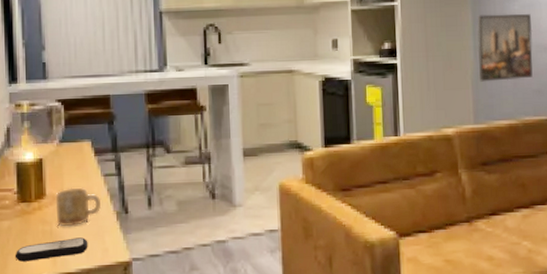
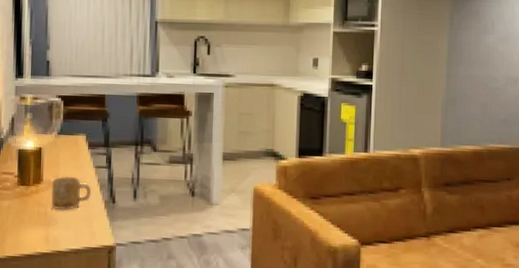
remote control: present [15,237,88,262] -> none [12,221,78,238]
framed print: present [477,13,533,82] -> none [449,45,505,109]

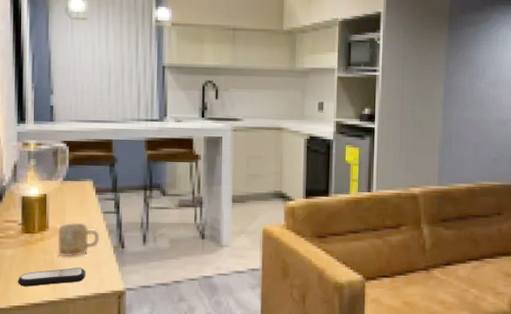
remote control: none [12,221,78,238] -> present [17,267,86,287]

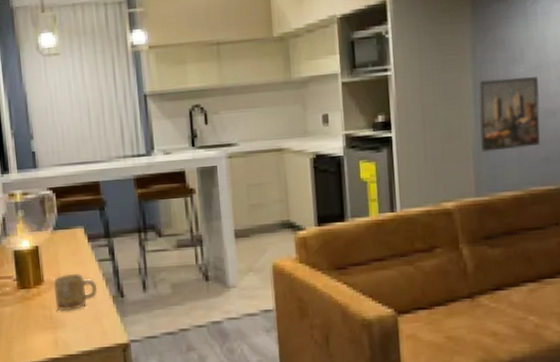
remote control: present [17,267,86,287] -> none [18,321,88,345]
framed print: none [445,89,495,149] -> present [478,77,540,152]

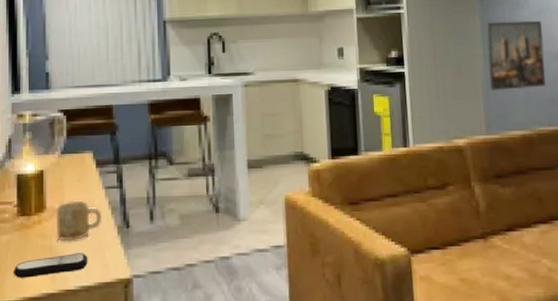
remote control: none [18,321,88,345] -> present [13,253,88,278]

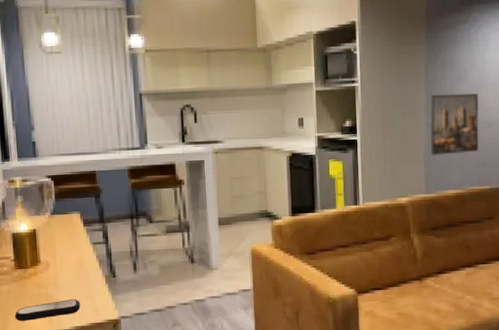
mug: present [56,200,103,242] -> none [49,254,92,290]

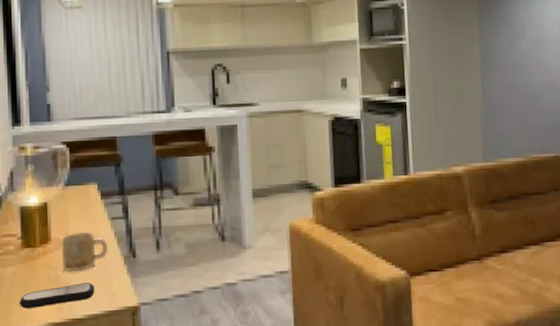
mug: none [49,254,92,290] -> present [61,231,109,272]
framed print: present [429,93,480,156] -> none [484,51,540,120]

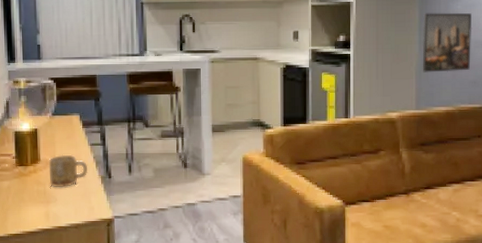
remote control: present [19,282,95,309] -> none [13,197,77,216]
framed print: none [484,51,540,120] -> present [422,12,472,73]

